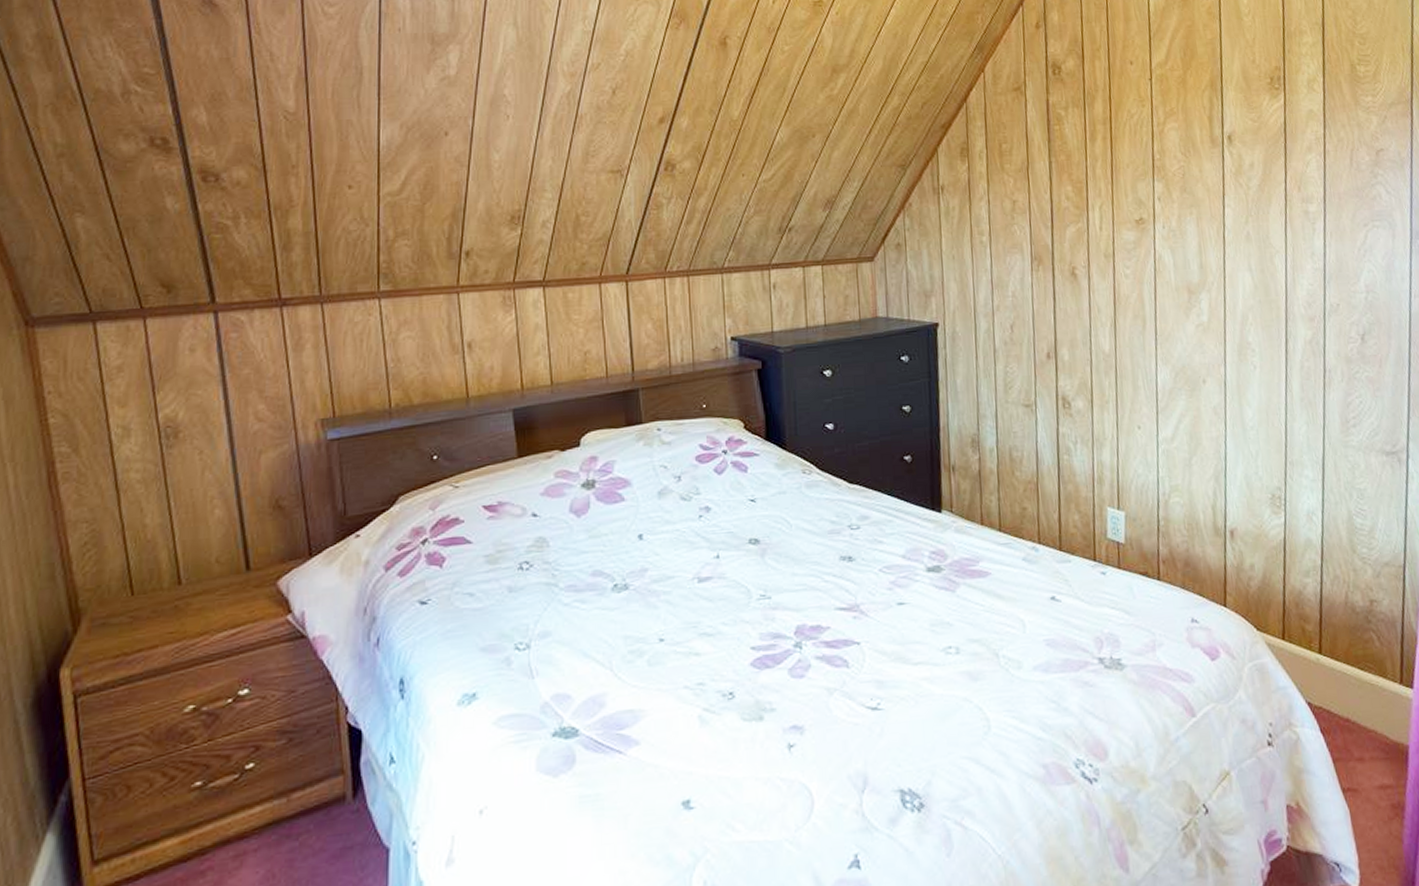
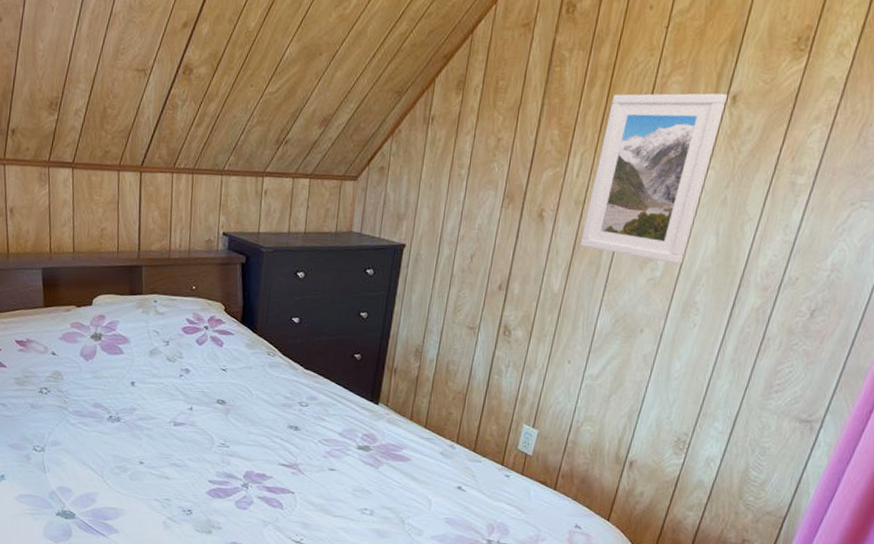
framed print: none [1116,134,1226,306] -> present [580,93,727,265]

